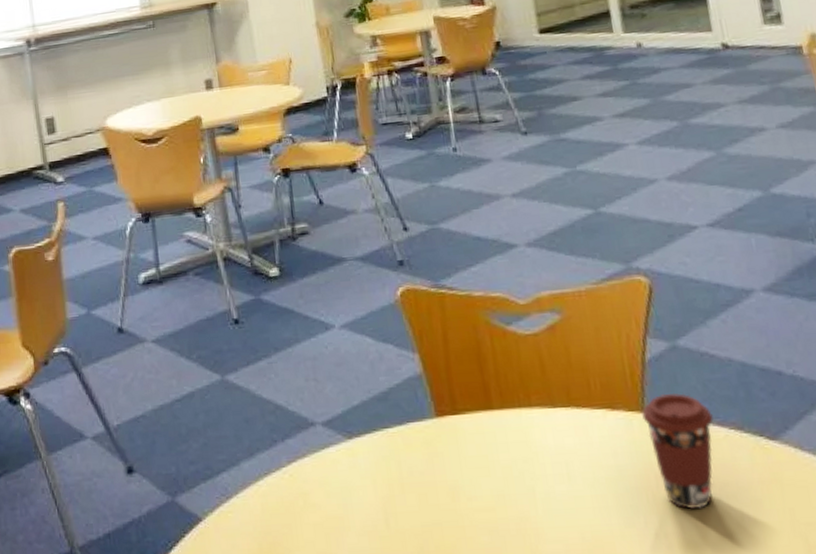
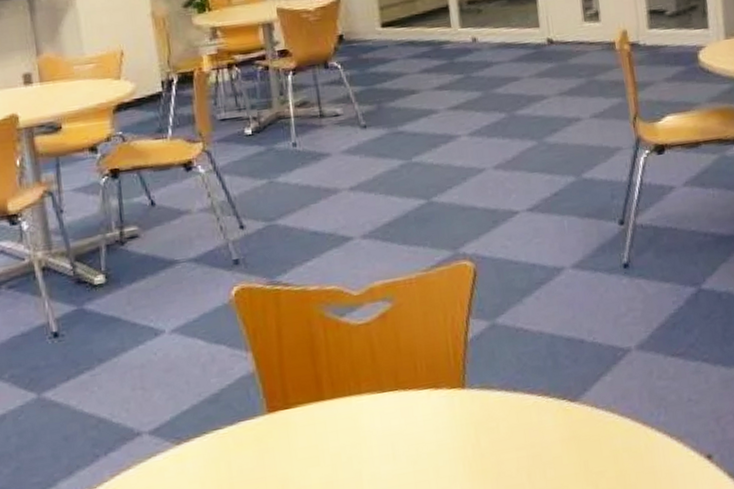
coffee cup: present [642,392,713,509] -> none [462,367,525,473]

